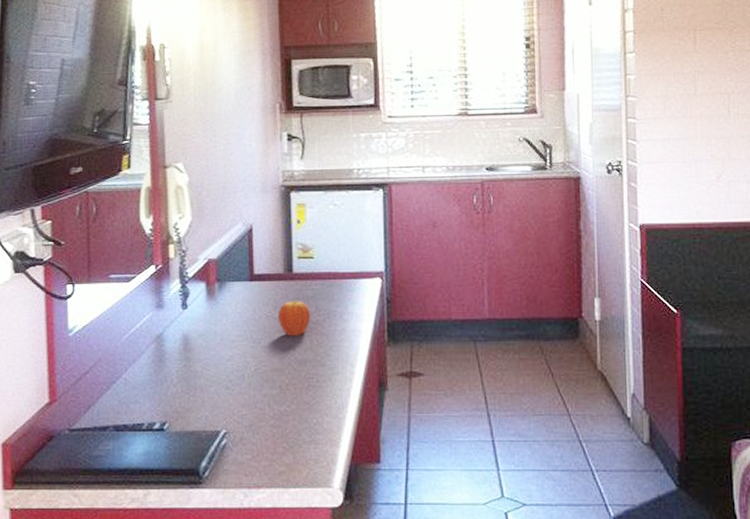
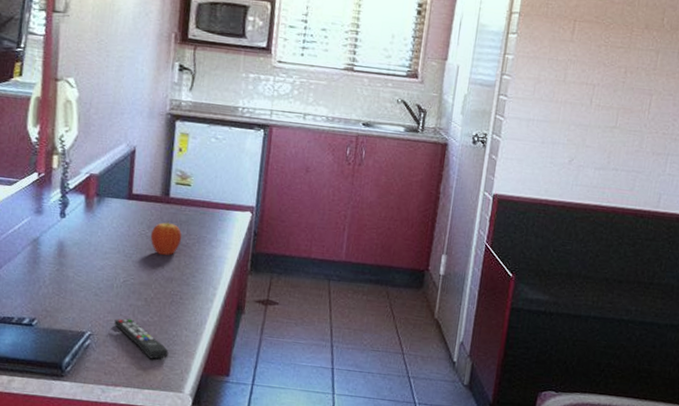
remote control: none [250,411,311,453] -> present [114,318,169,359]

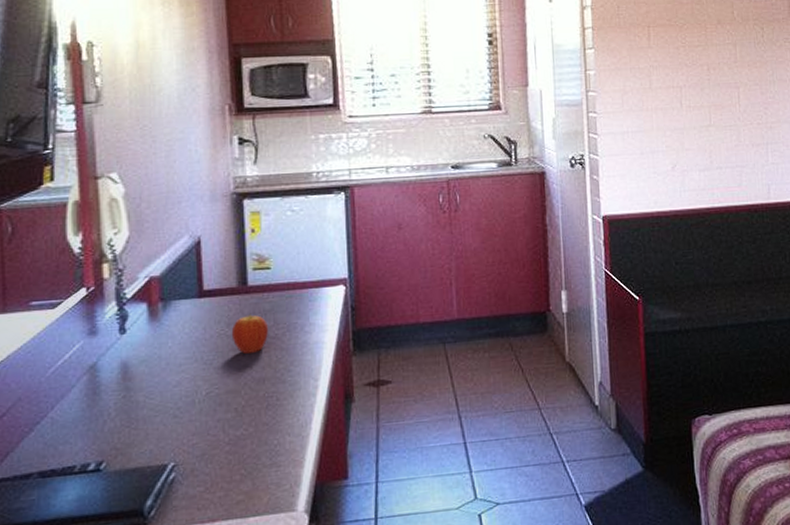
remote control: present [114,318,169,359] -> none [201,436,272,479]

